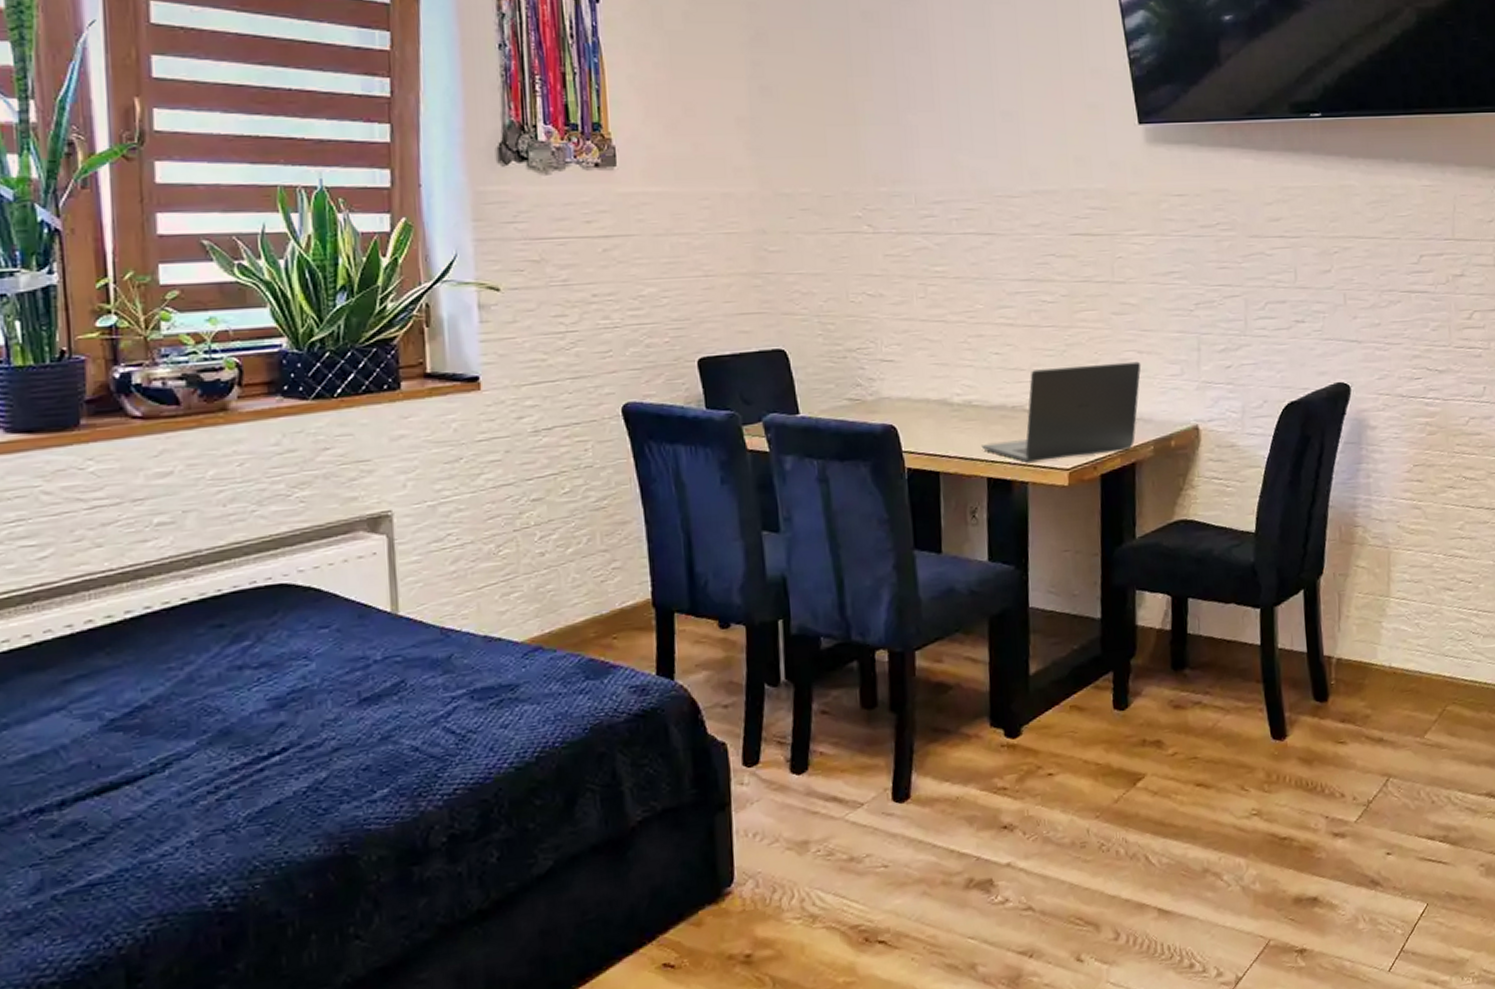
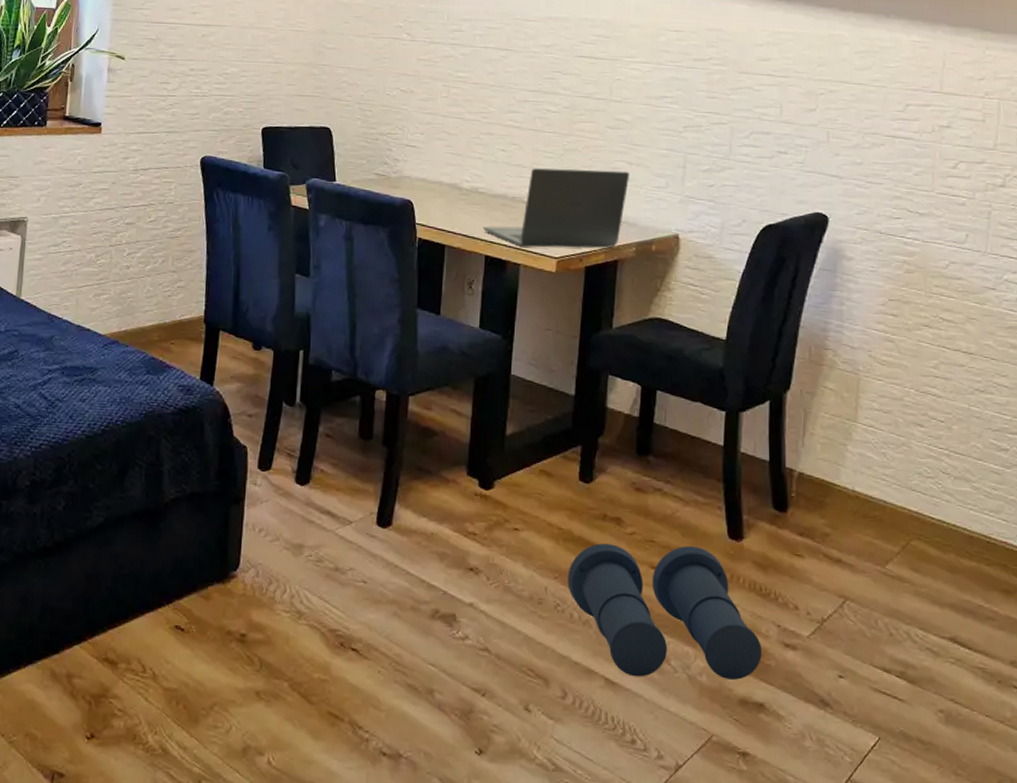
dumbbells: none [1109,754,1313,901] -> present [567,543,762,680]

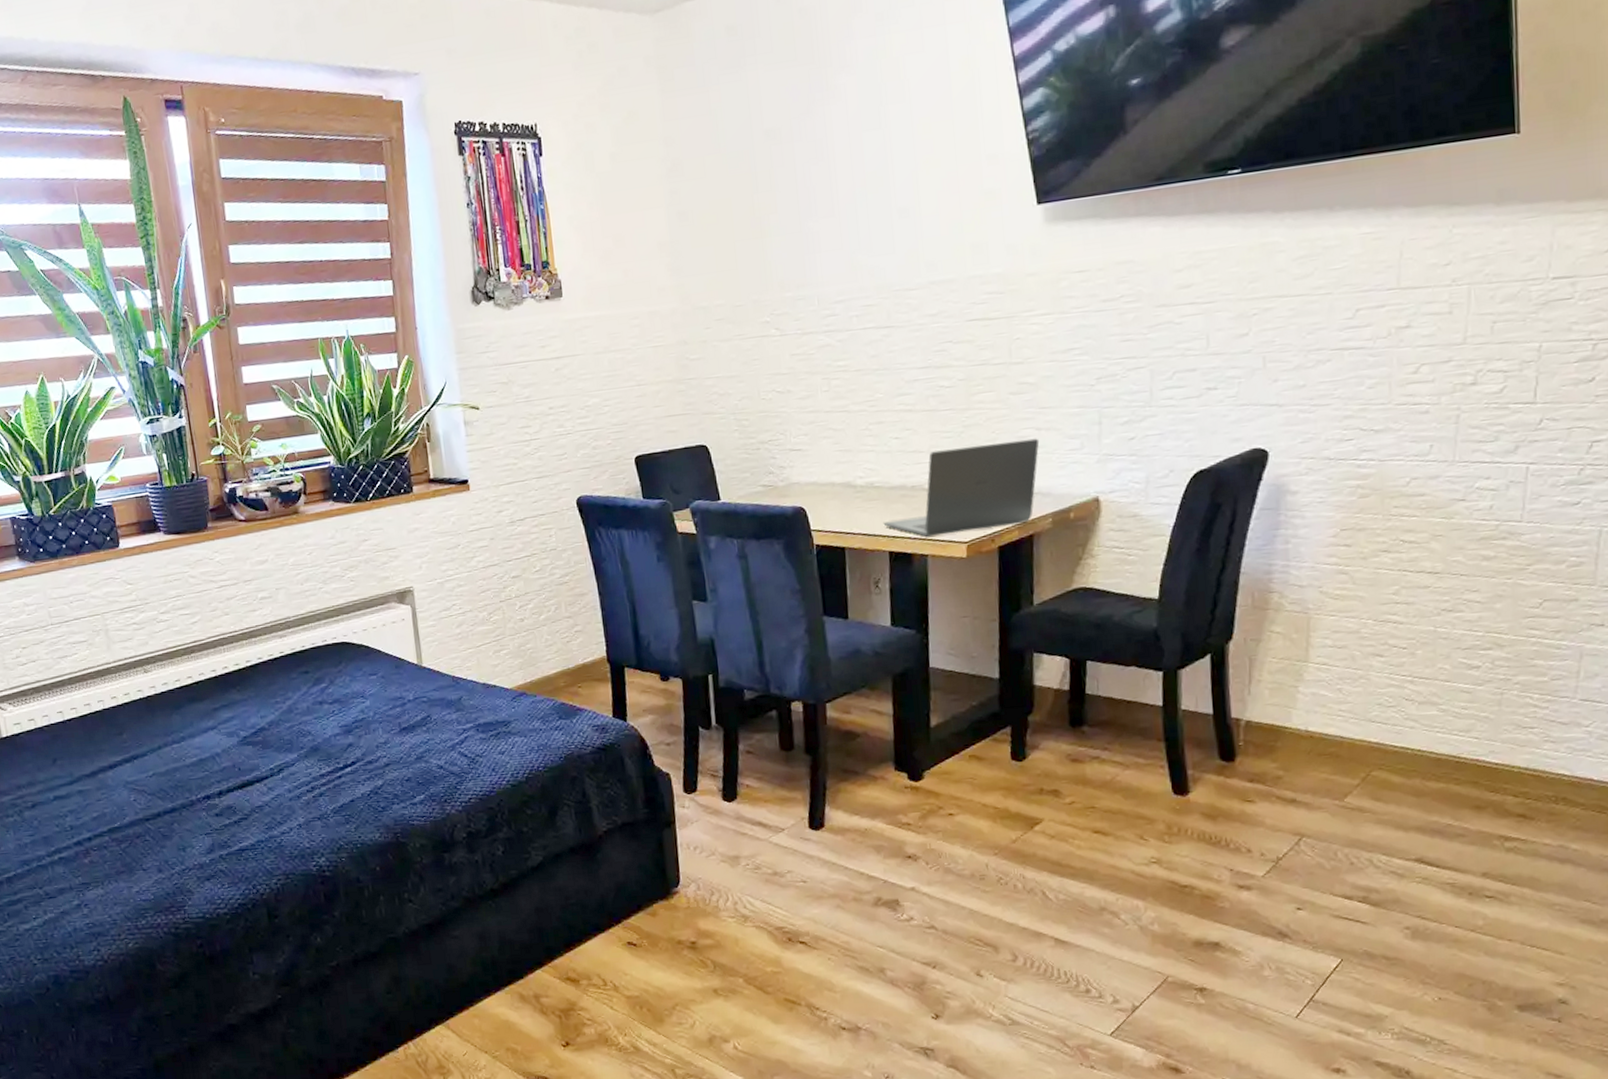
dumbbells: present [567,543,762,680] -> none [1007,806,1215,934]

